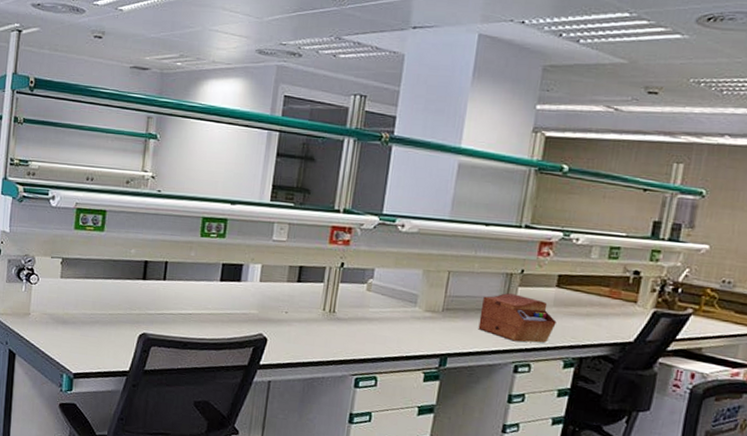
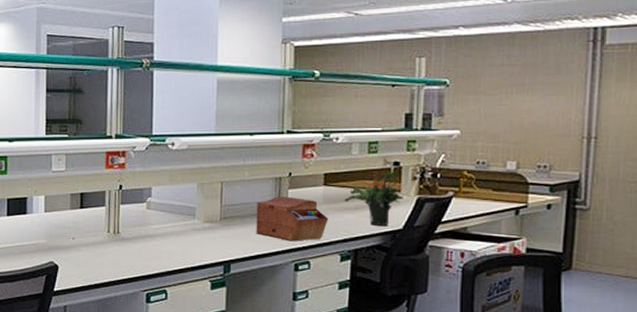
potted plant: none [576,279,639,337] -> present [344,171,403,226]

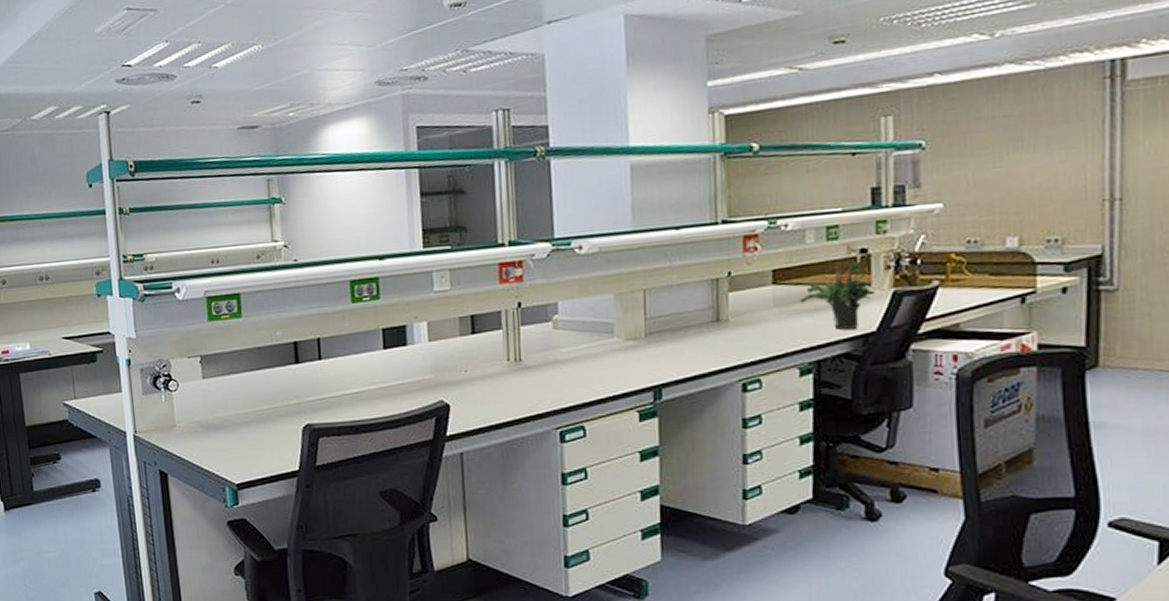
sewing box: present [256,196,328,241] -> none [689,301,781,356]

